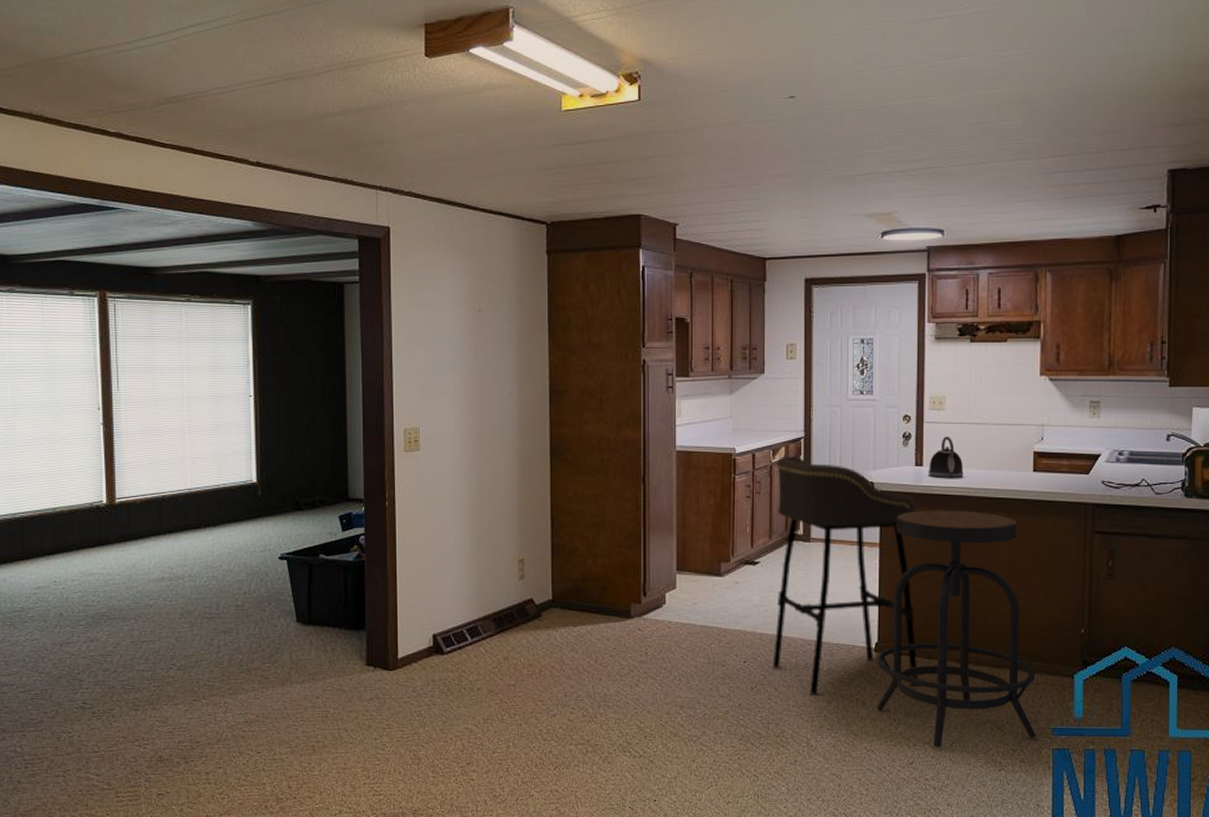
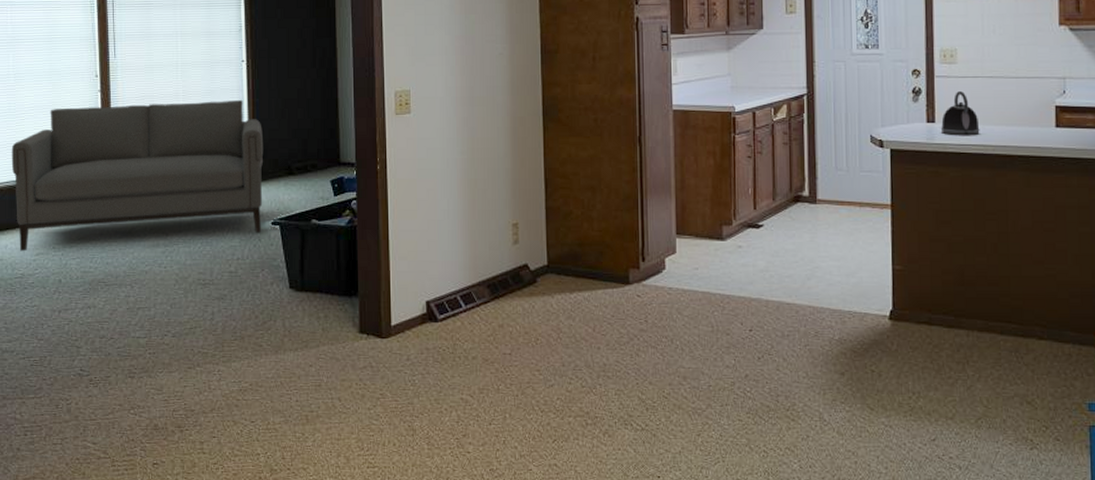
sofa: none [9,434,271,585] -> present [11,99,264,252]
bar stool: present [772,456,918,695] -> none [778,113,938,366]
bar stool: present [876,510,1037,748] -> none [891,169,1071,424]

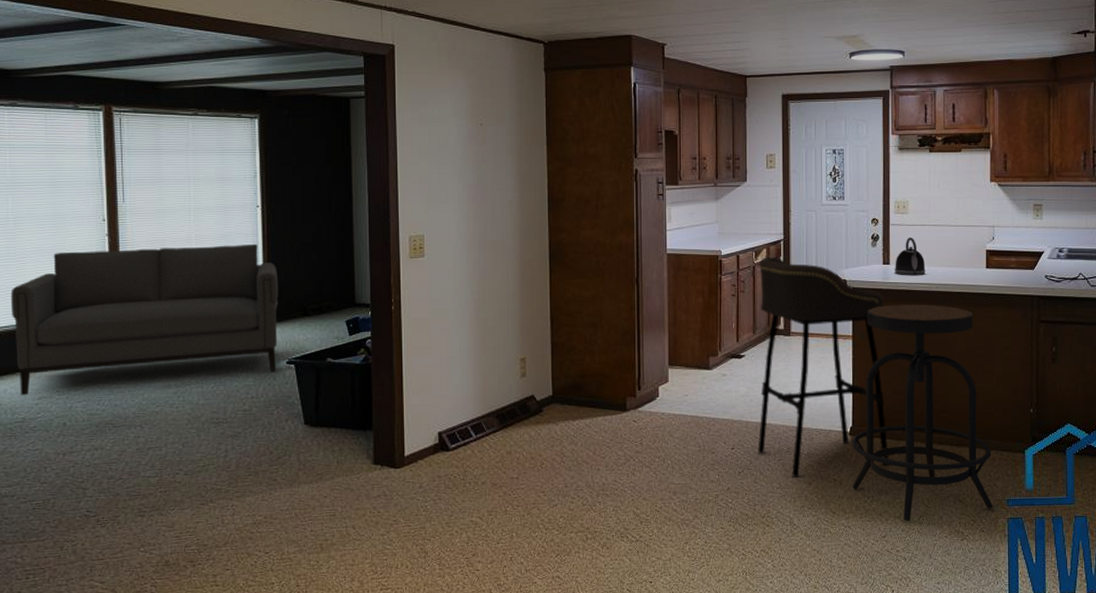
bar stool: none [778,113,938,366] -> present [758,257,889,477]
bar stool: none [891,169,1071,424] -> present [851,304,994,522]

